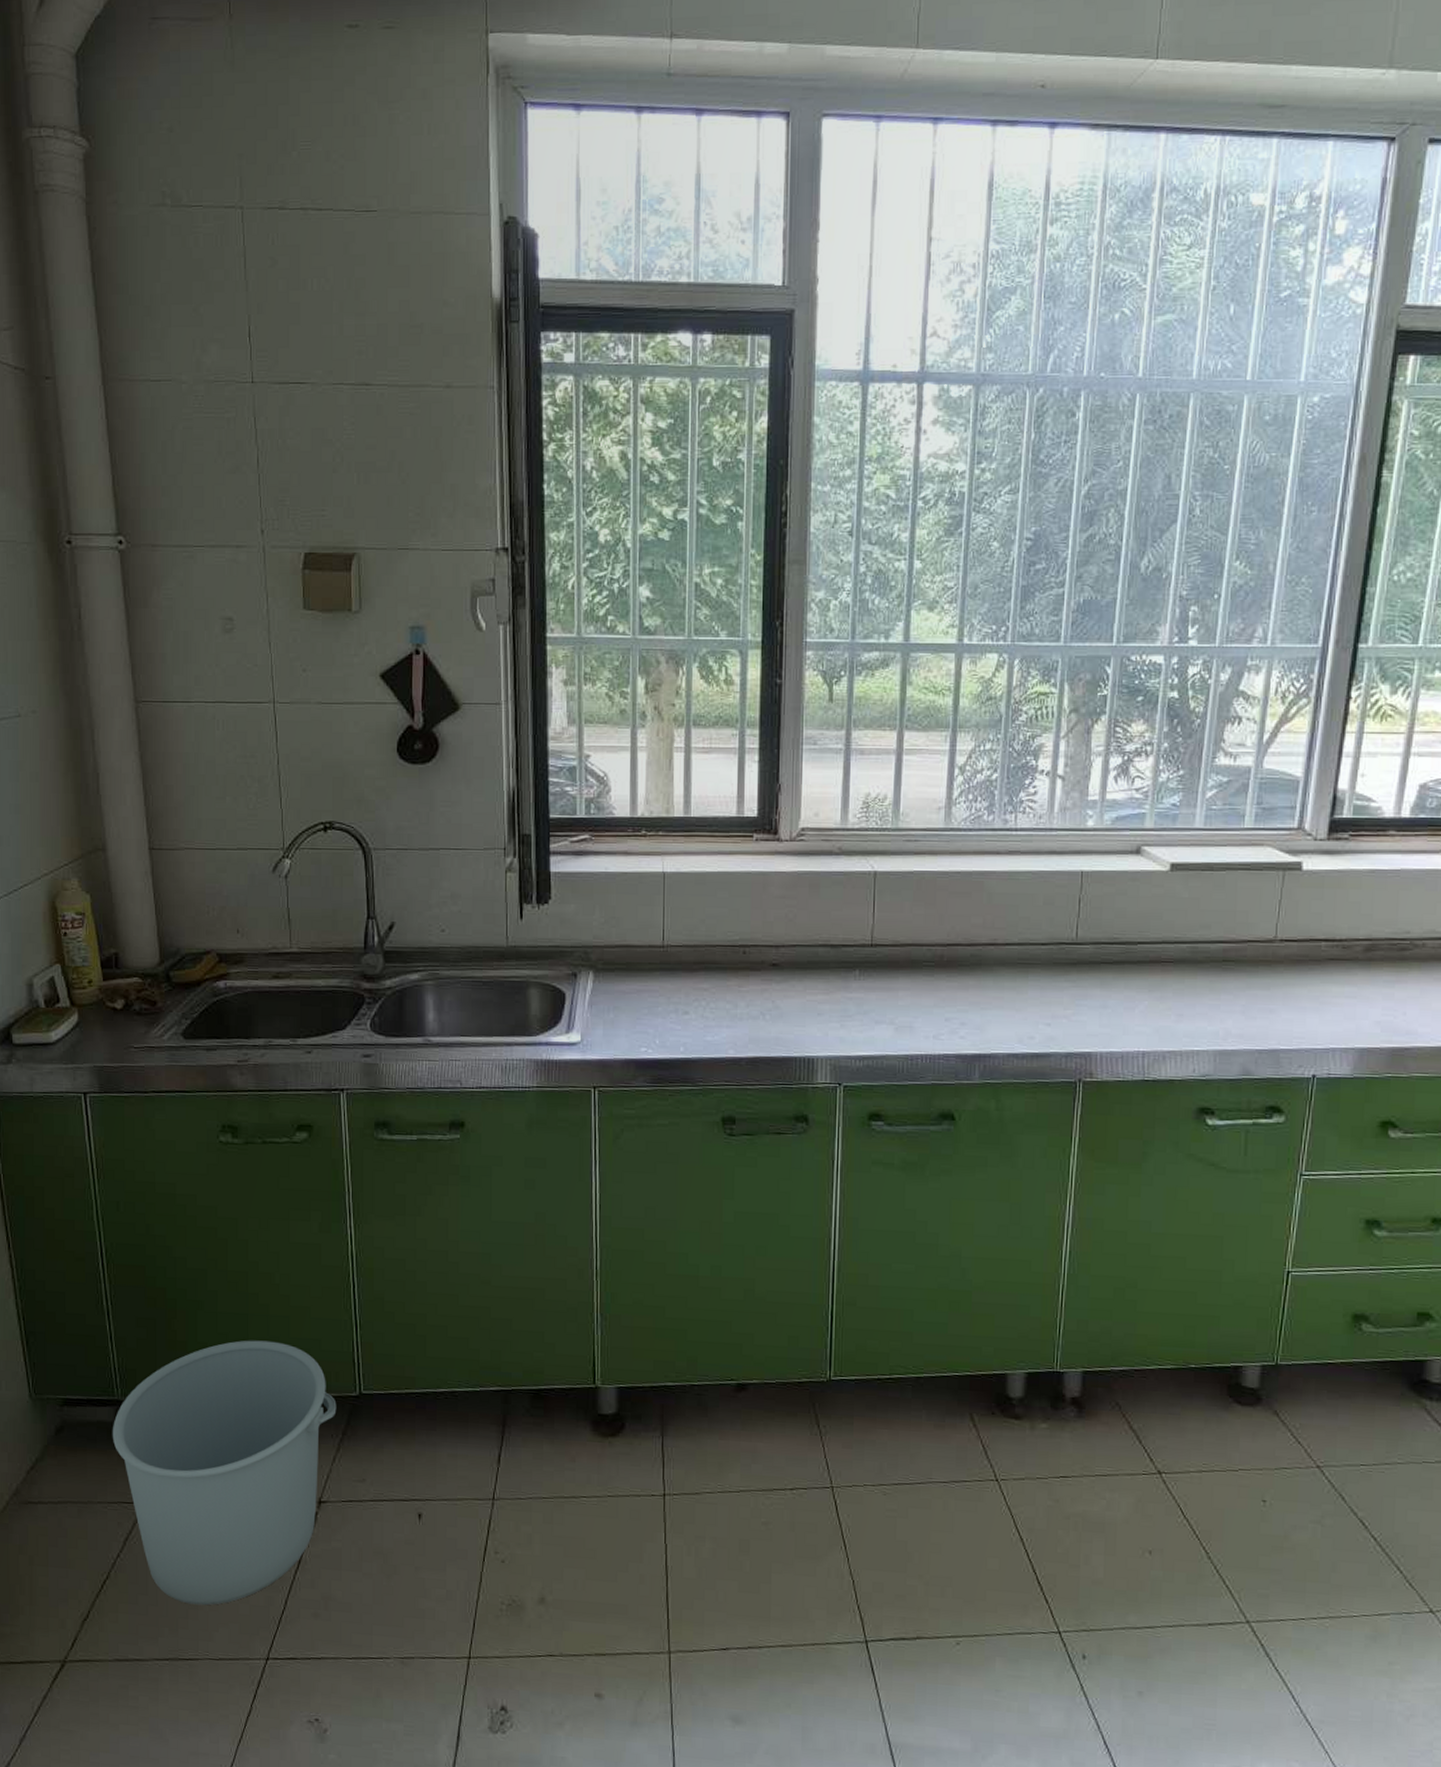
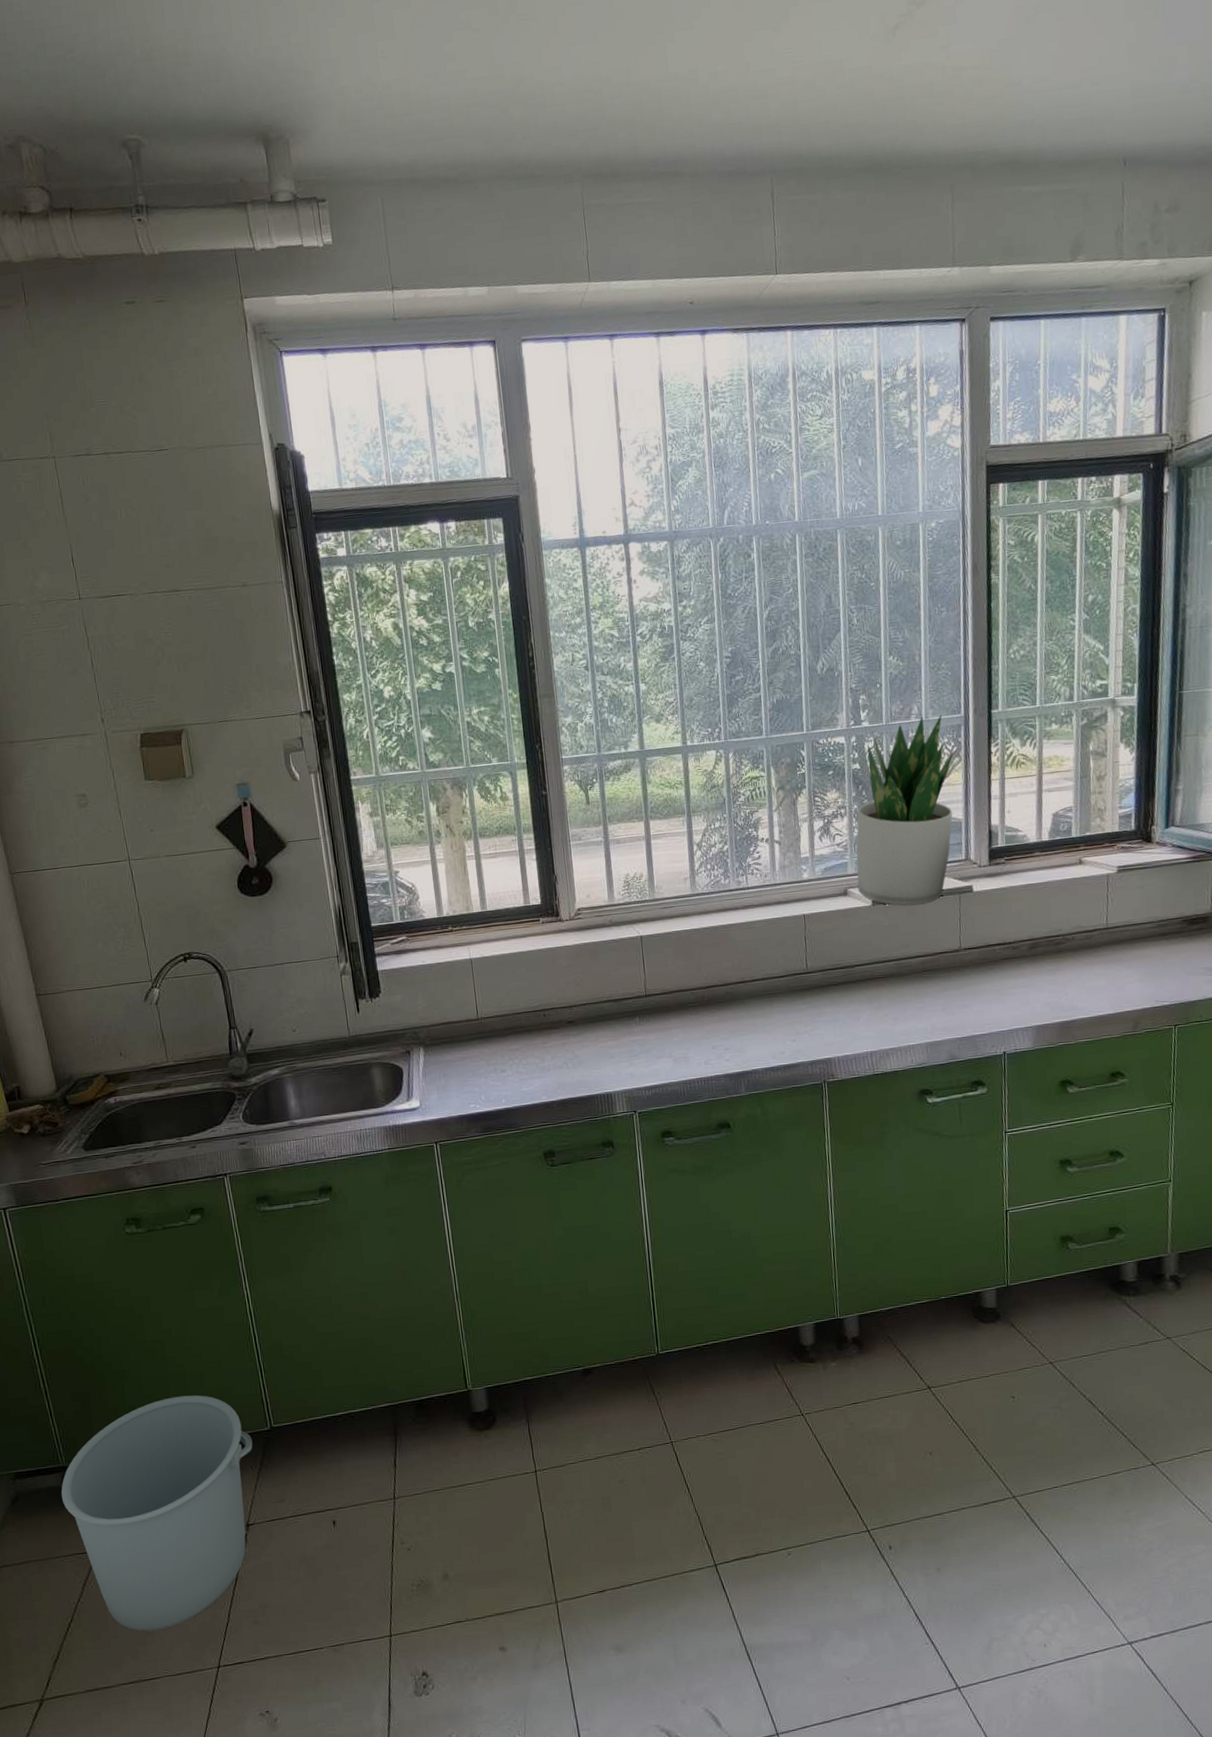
planter: none [1155,642,1304,878] -> present [856,715,956,906]

